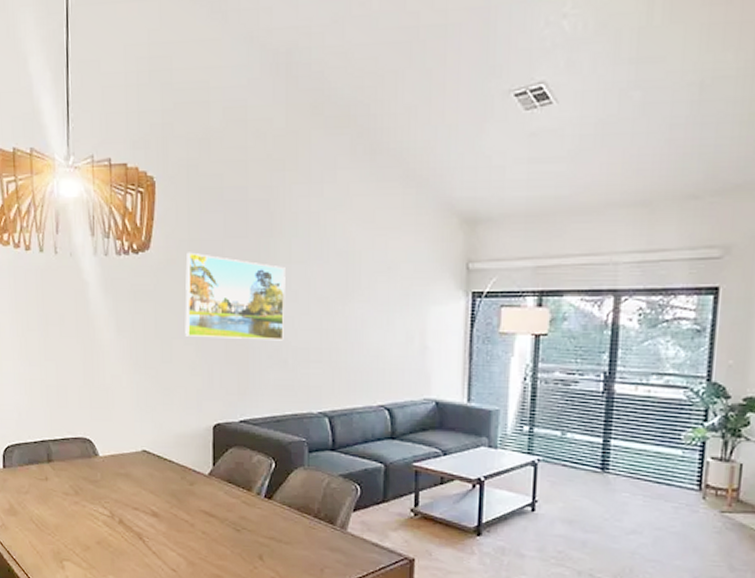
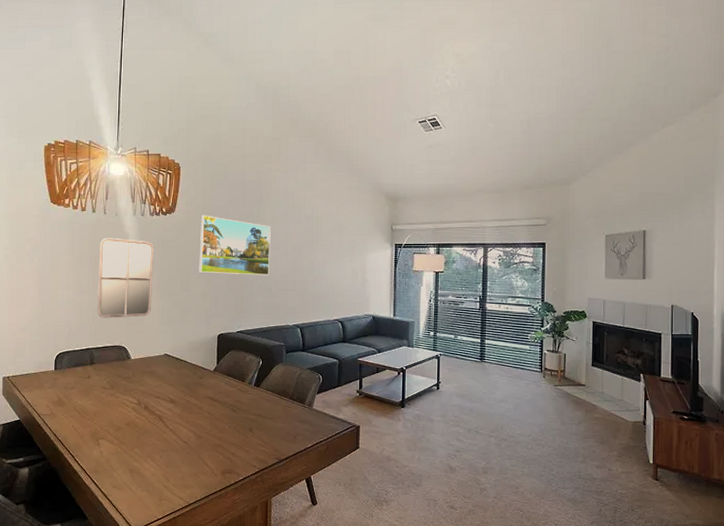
home mirror: none [51,287,124,400] -> present [97,237,155,318]

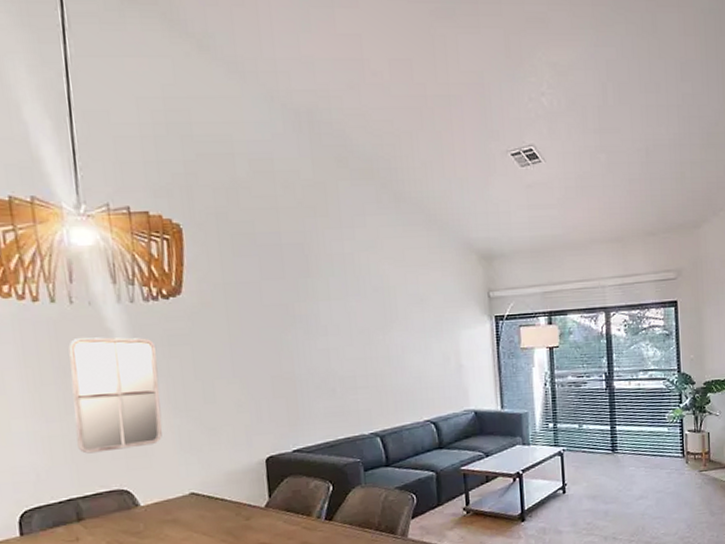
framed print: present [199,215,271,276] -> none [222,294,330,376]

